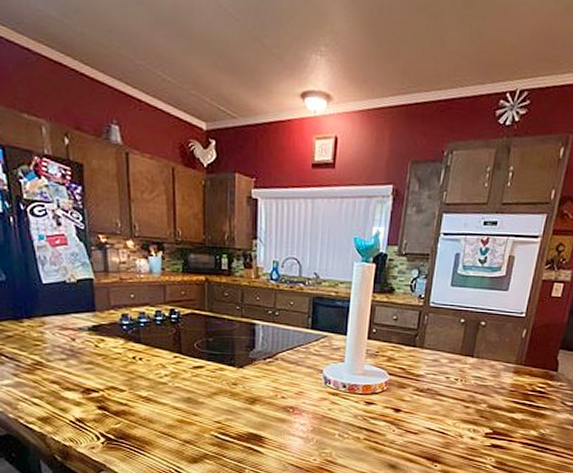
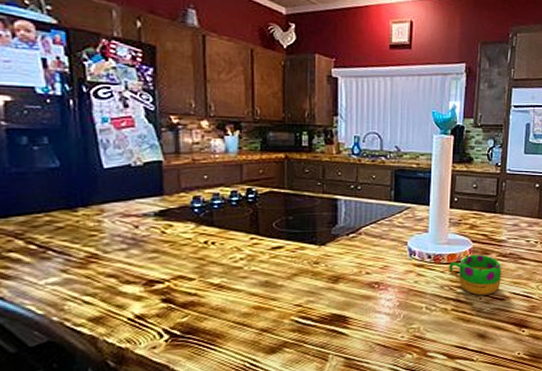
mug: none [363,388,417,429] -> present [449,255,501,297]

